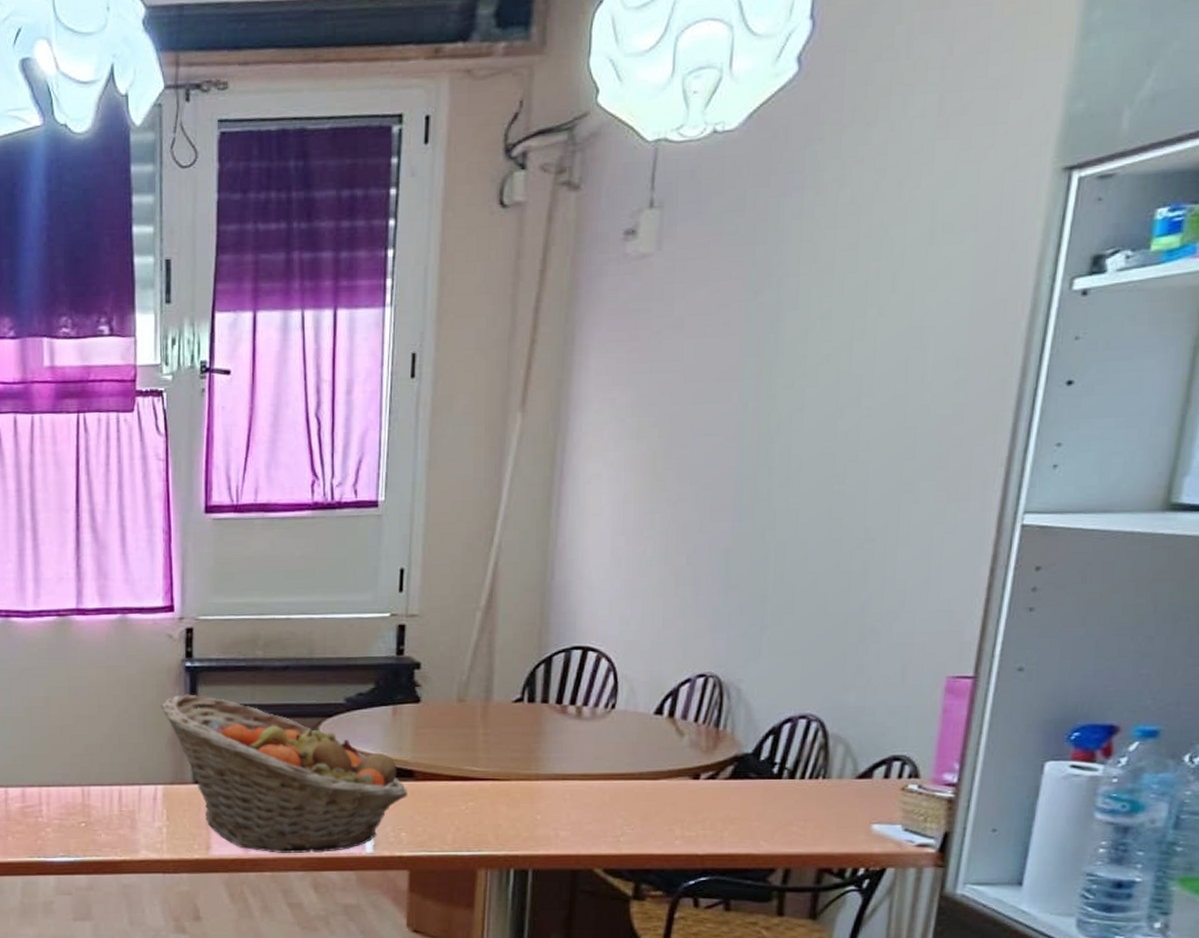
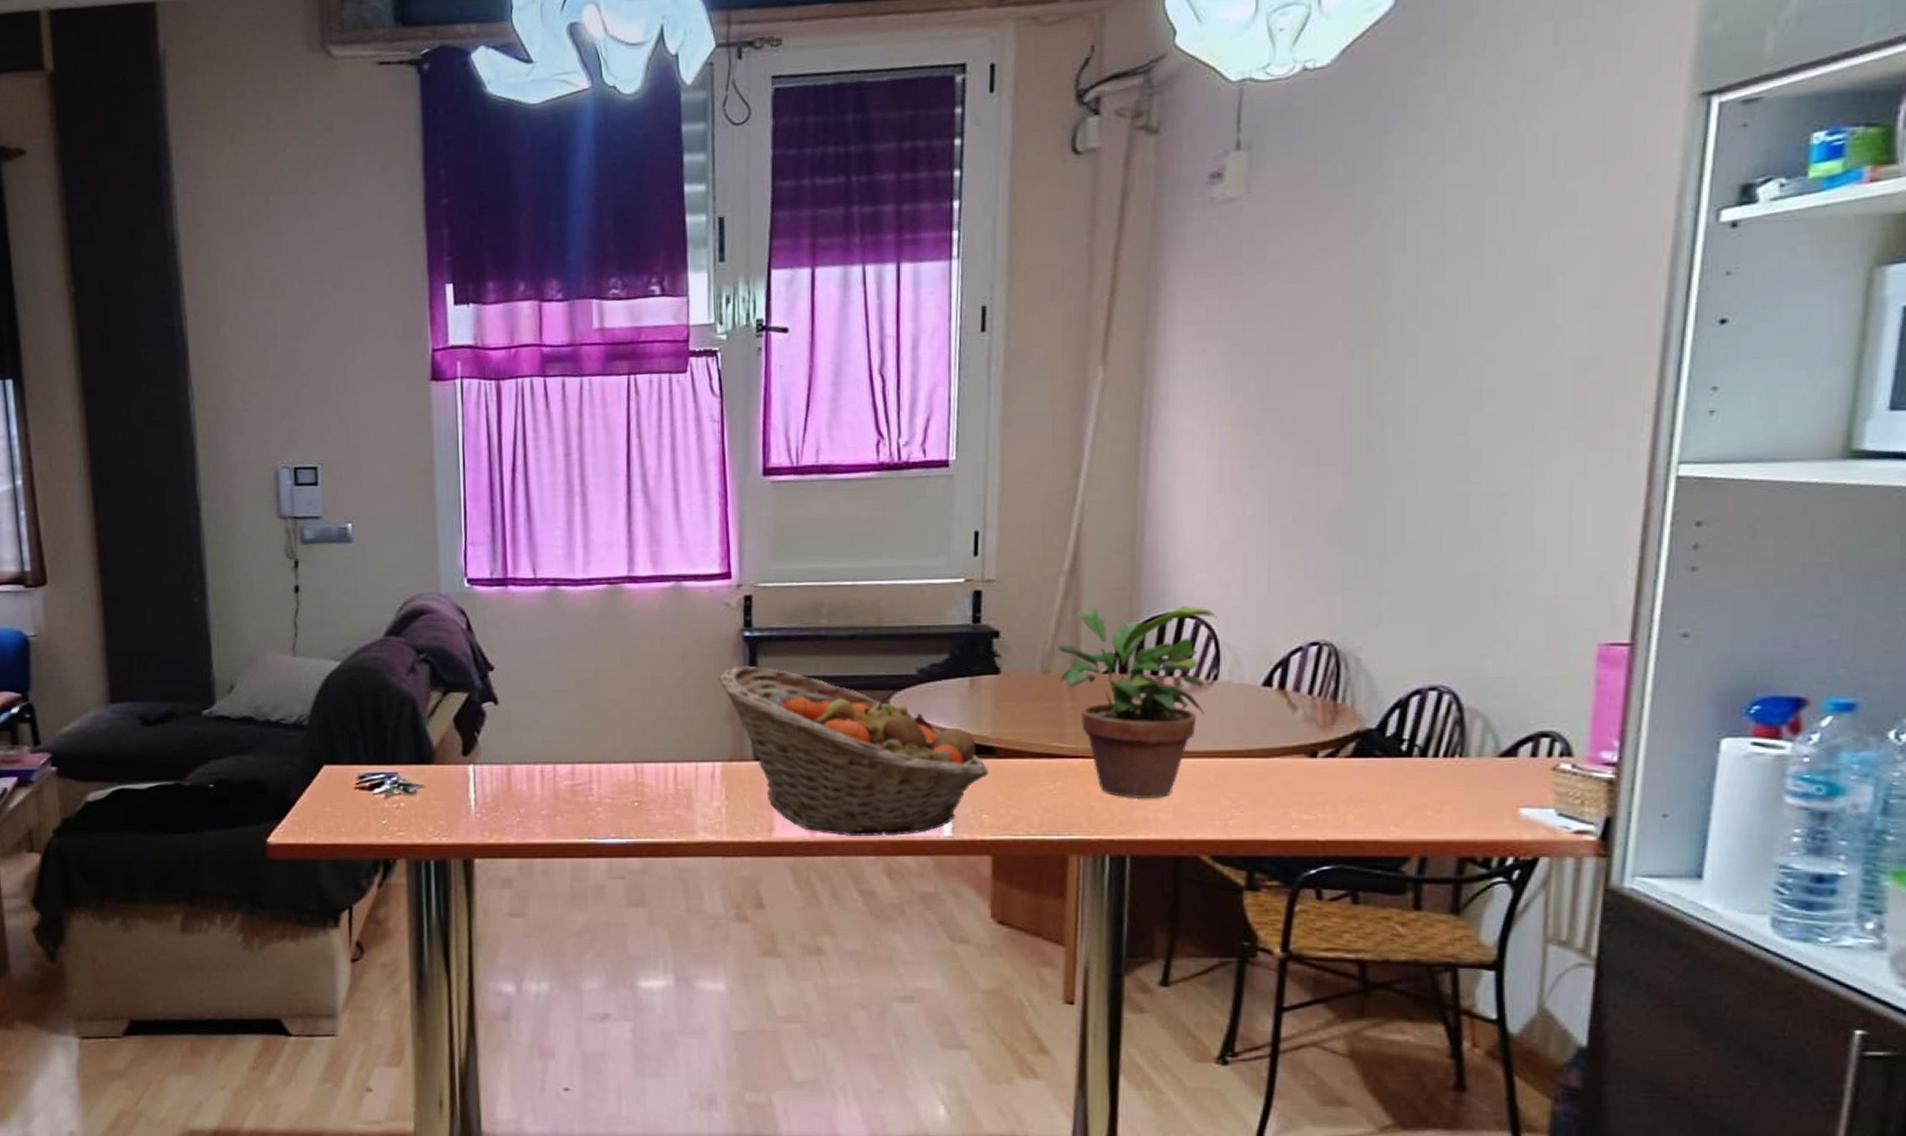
potted plant: none [473,640,617,817] -> present [1057,606,1218,798]

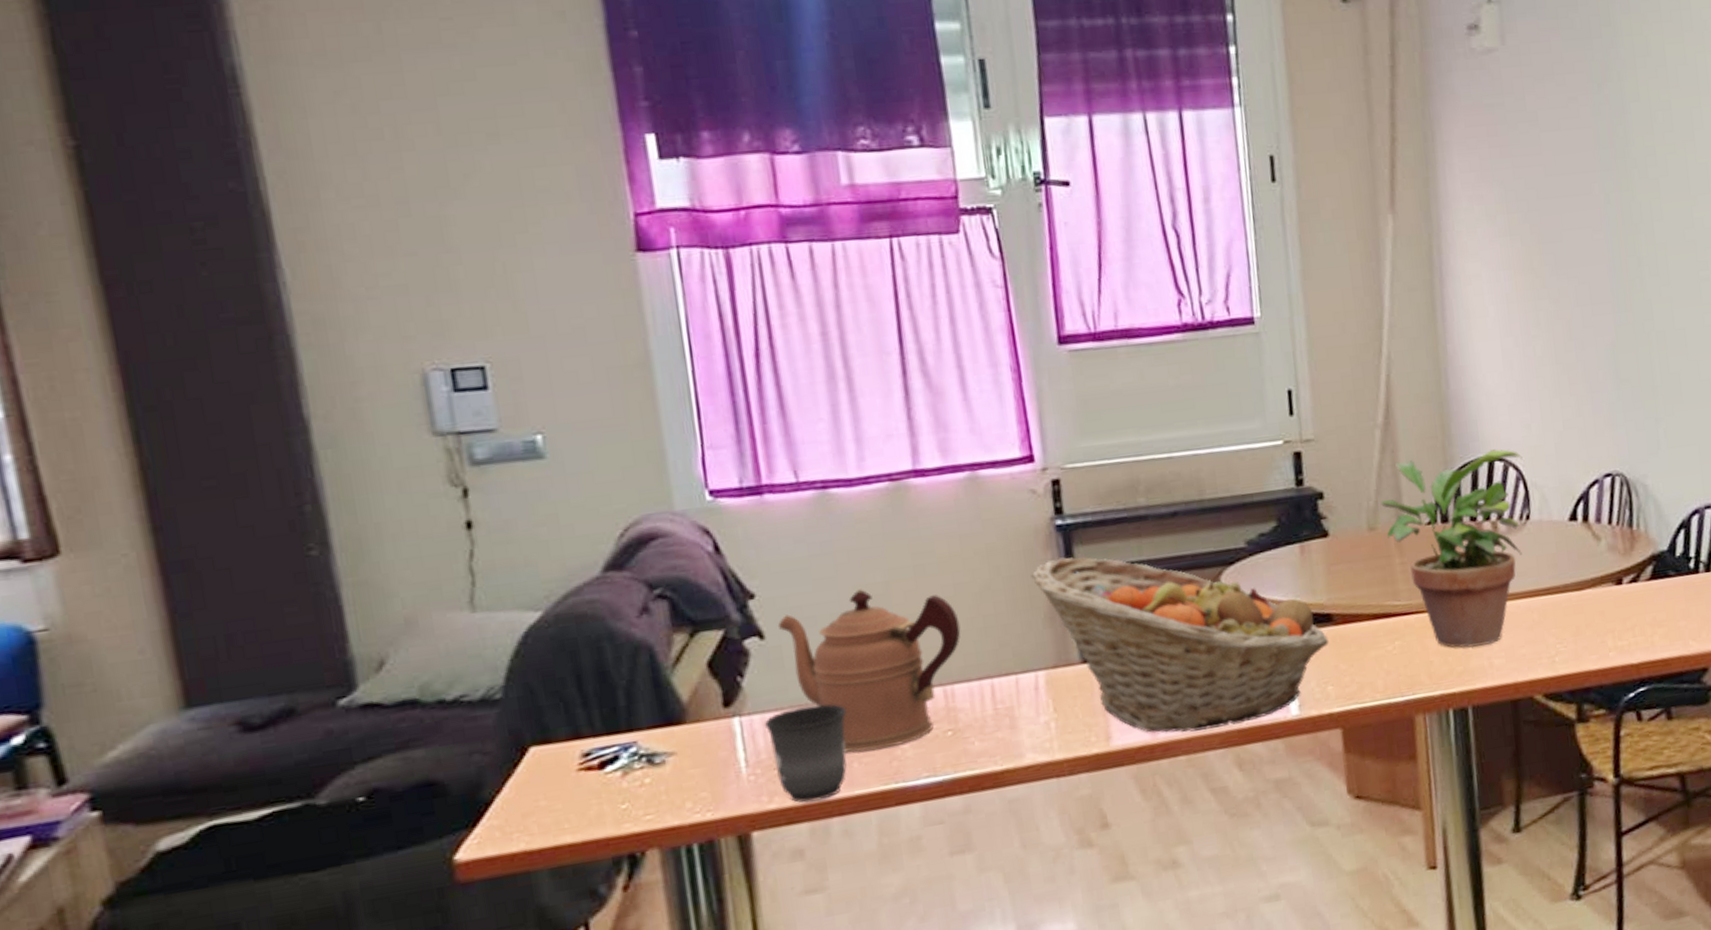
mug: none [491,764,556,843] -> present [764,704,847,803]
coffeepot: none [509,673,654,809] -> present [777,589,961,754]

